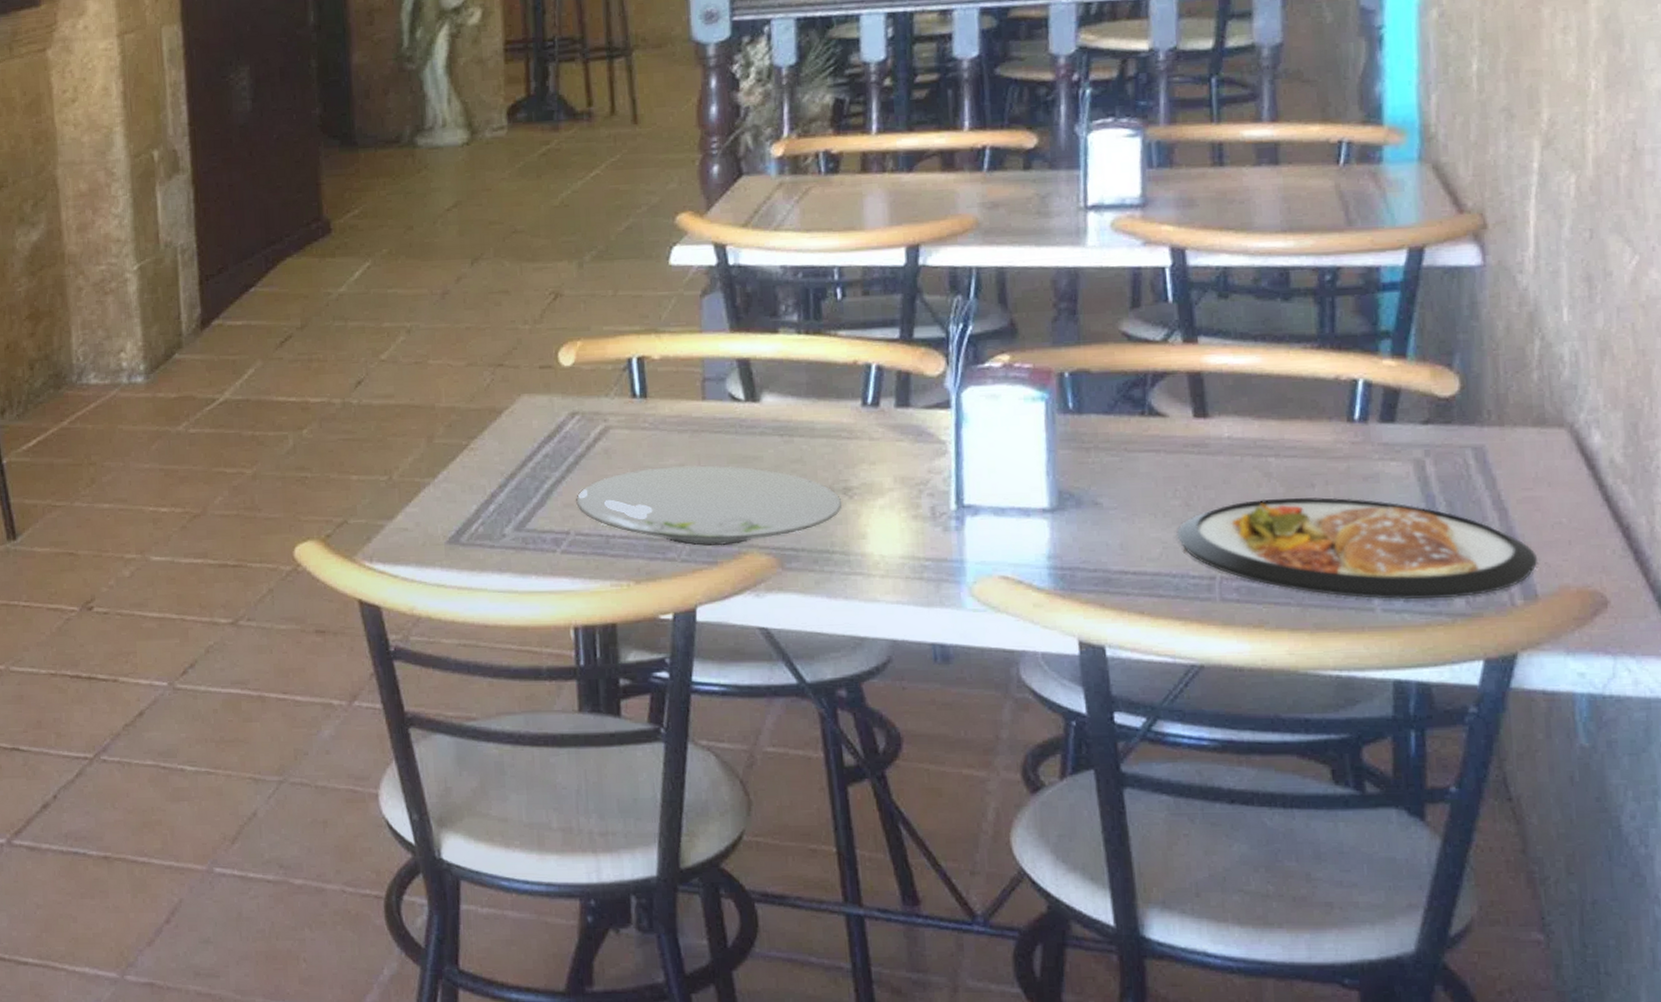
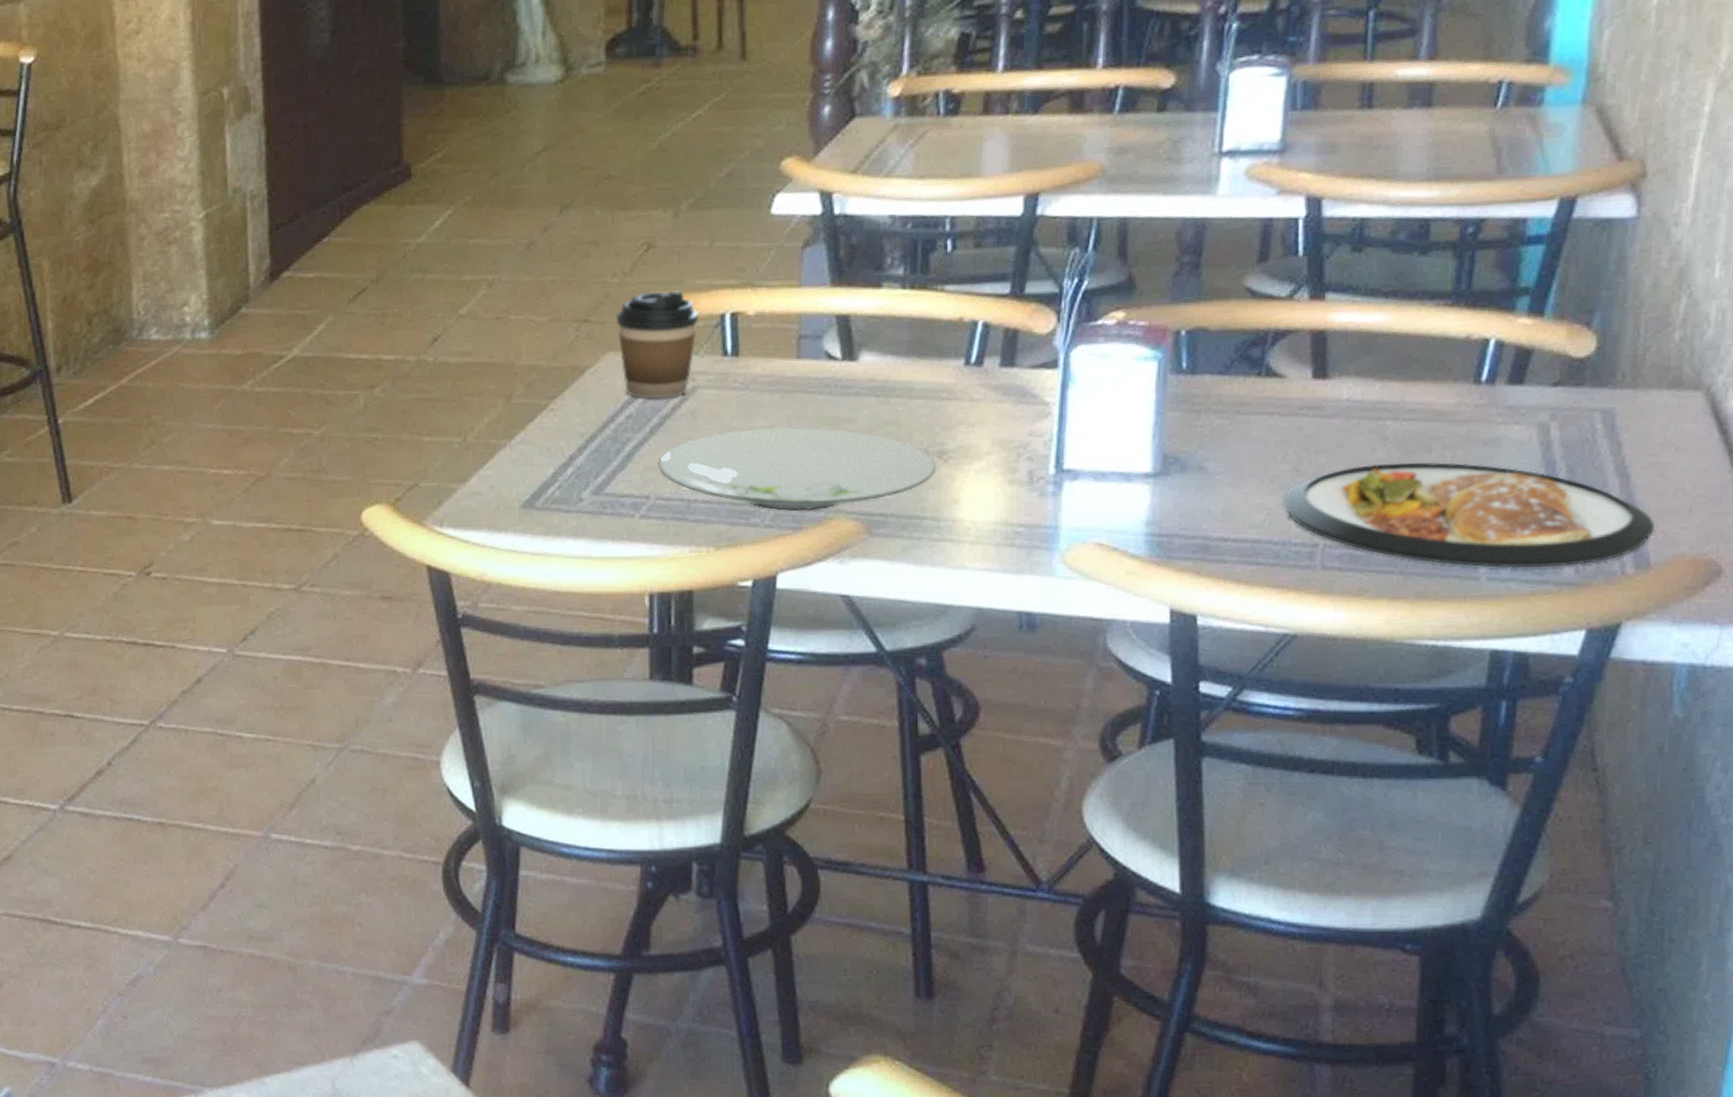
coffee cup: none [529,336,607,439] -> present [617,290,698,400]

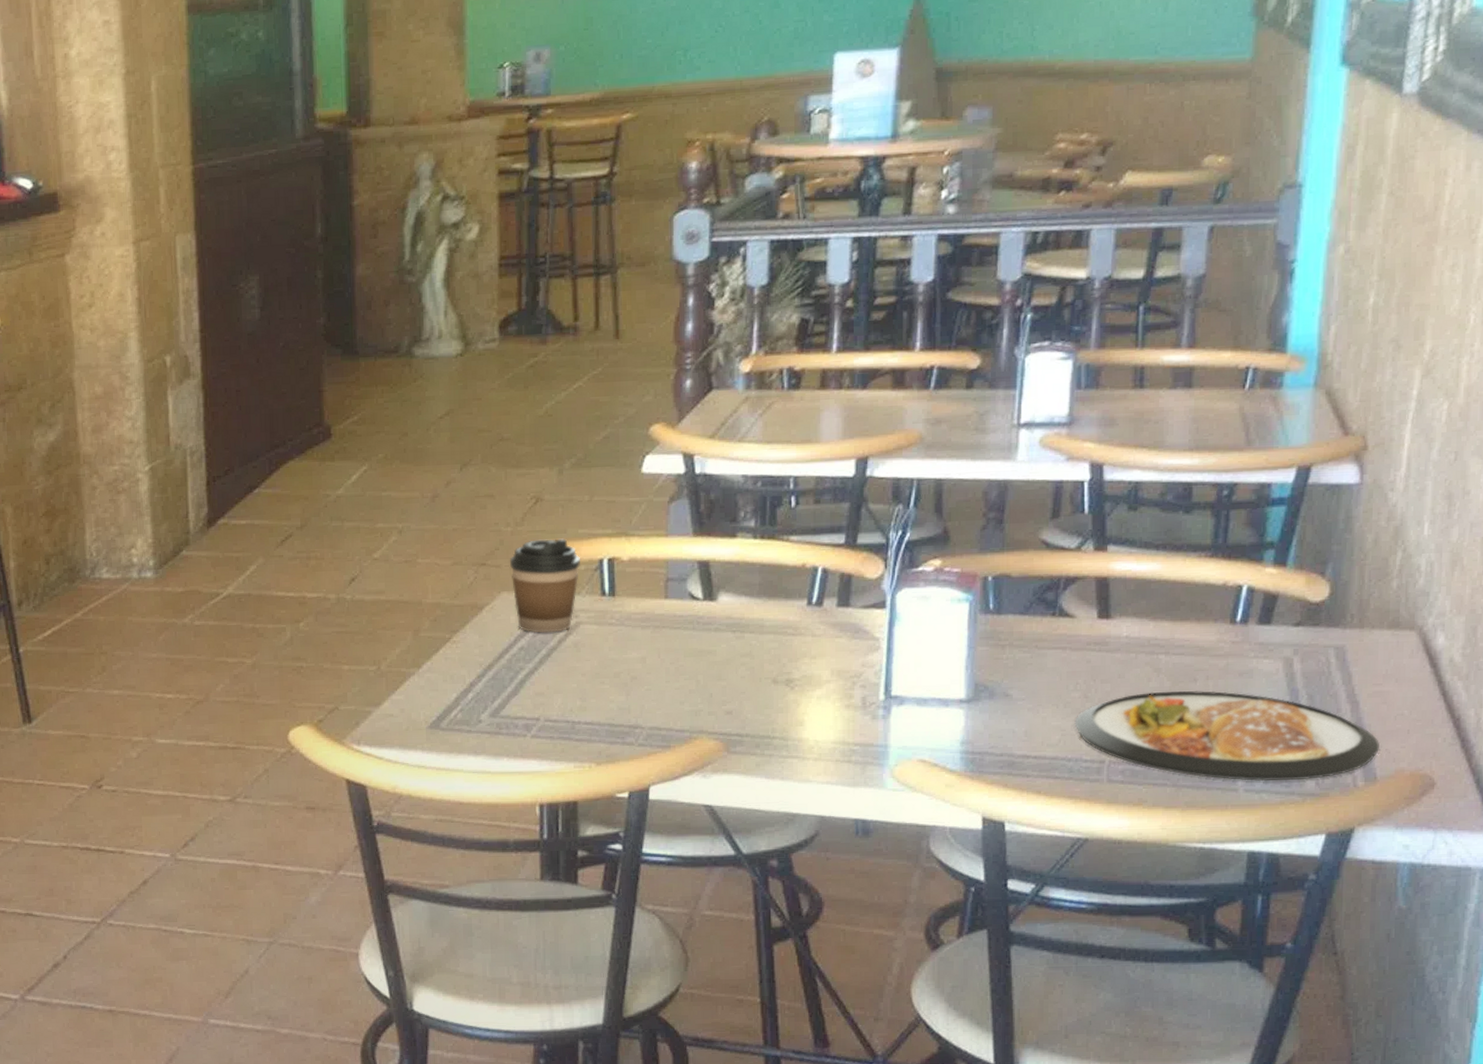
plate: present [657,427,936,511] -> none [545,658,784,732]

